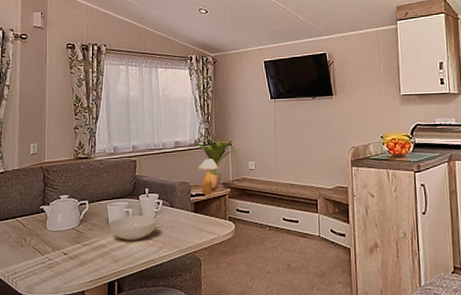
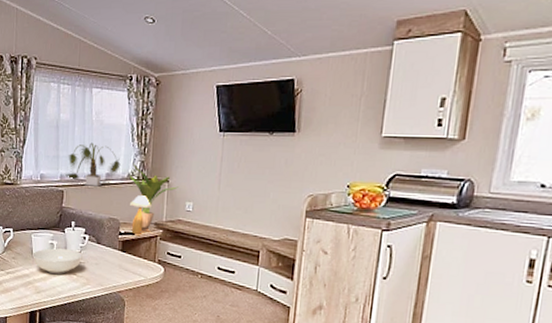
plant: none [136,115,188,155] -> present [64,142,121,188]

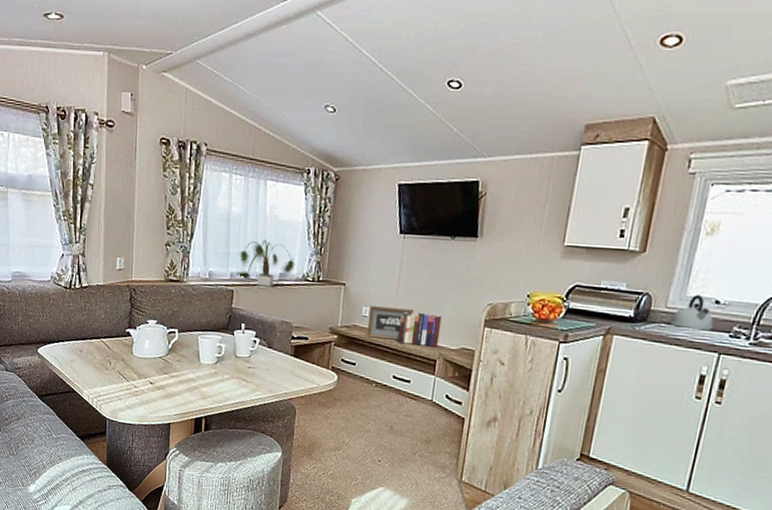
bowl: present [33,248,83,274] -> none [199,351,253,379]
potted plant: present [129,163,178,229] -> none [304,263,355,334]
table lamp: present [129,193,153,234] -> none [303,295,328,339]
picture frame: none [190,201,236,233] -> present [366,306,414,340]
books: none [221,205,264,239] -> present [397,312,442,347]
kettle: none [493,179,541,215] -> present [669,295,714,331]

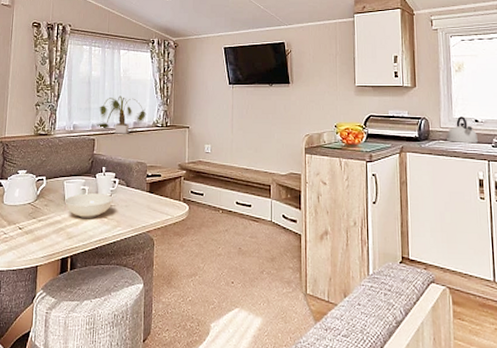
bowl: none [199,351,253,379] -> present [65,193,113,218]
picture frame: present [366,306,414,340] -> none [210,144,247,171]
books: present [397,312,442,347] -> none [237,145,271,174]

